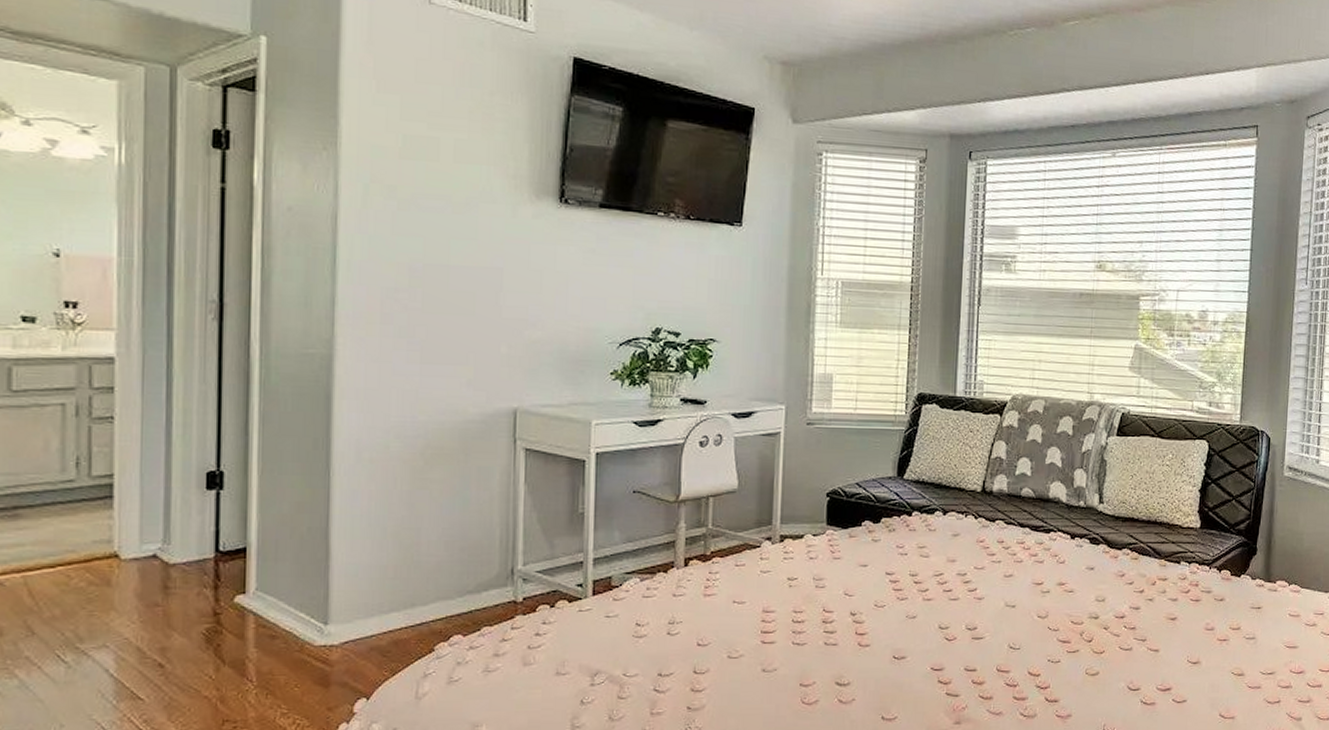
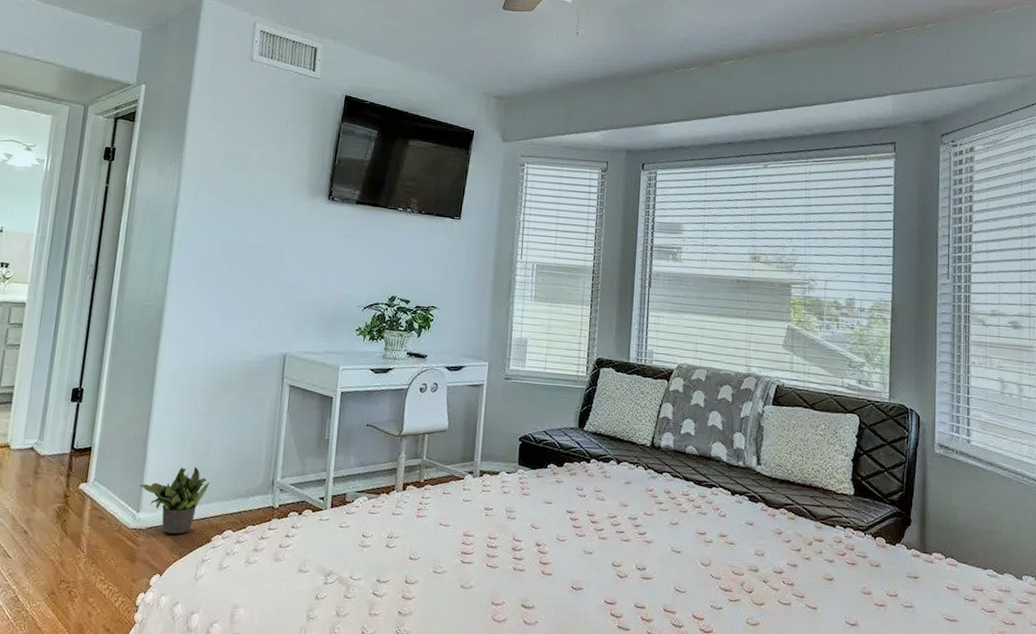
potted plant: none [323,560,425,648] -> present [139,466,210,534]

